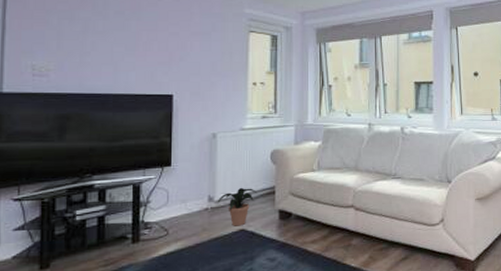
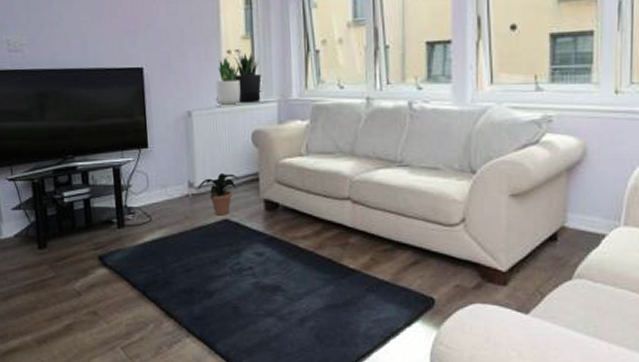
planter: none [241,89,266,128] -> present [216,58,242,105]
planter: none [258,85,282,127] -> present [234,53,262,103]

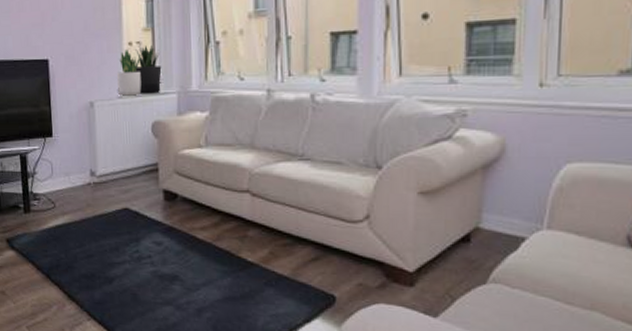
potted plant: present [198,172,239,216] -> none [99,162,138,204]

